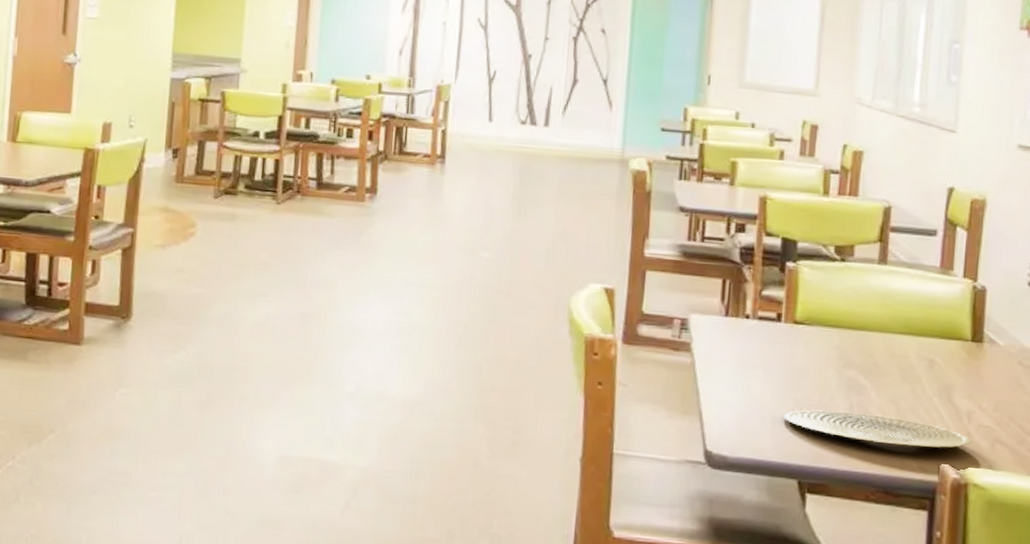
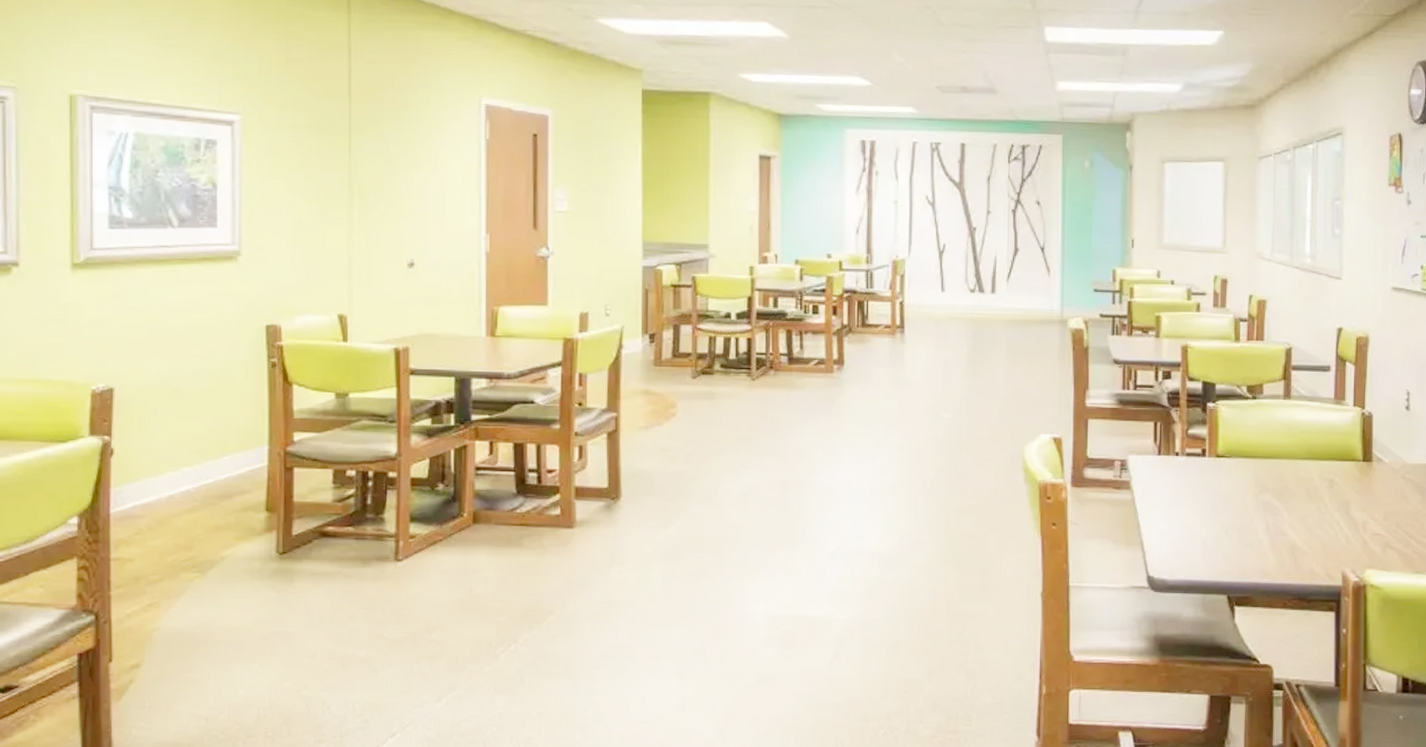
plate: present [784,410,973,448] -> none [1212,531,1368,557]

